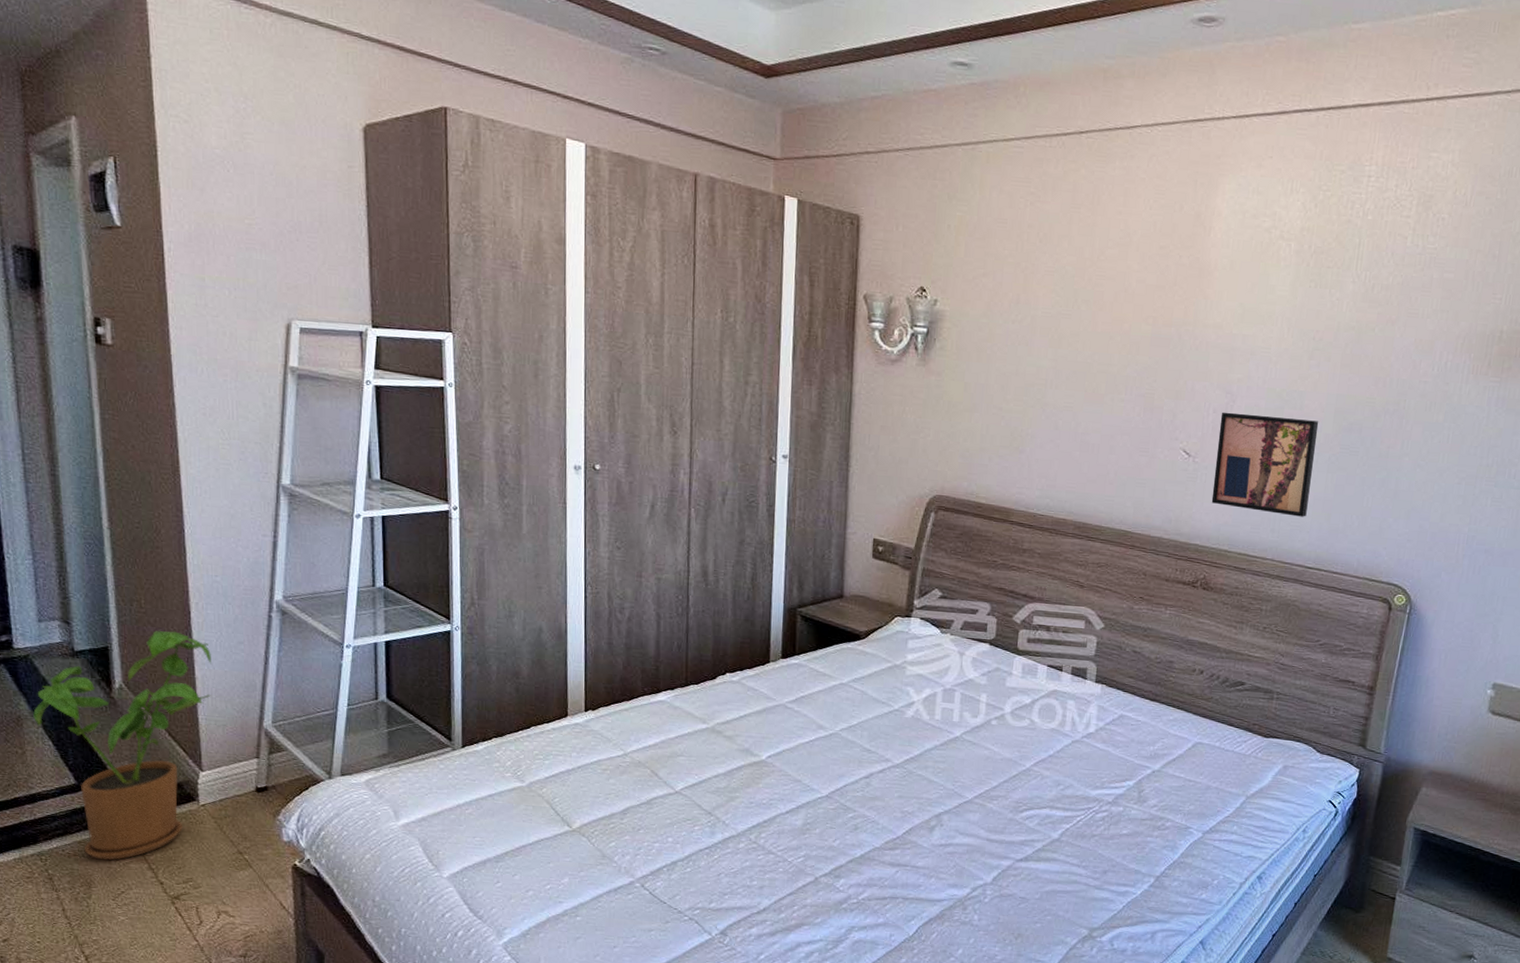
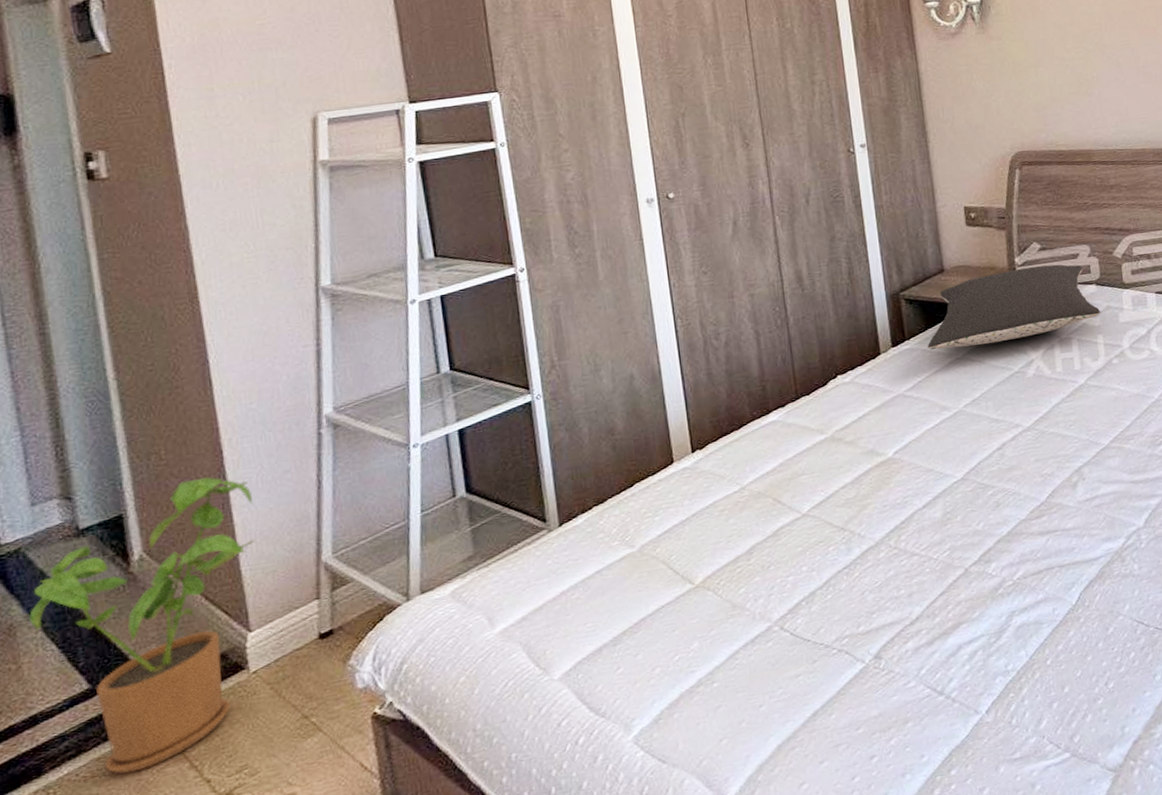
pillow: none [815,610,989,680] -> present [928,264,1100,350]

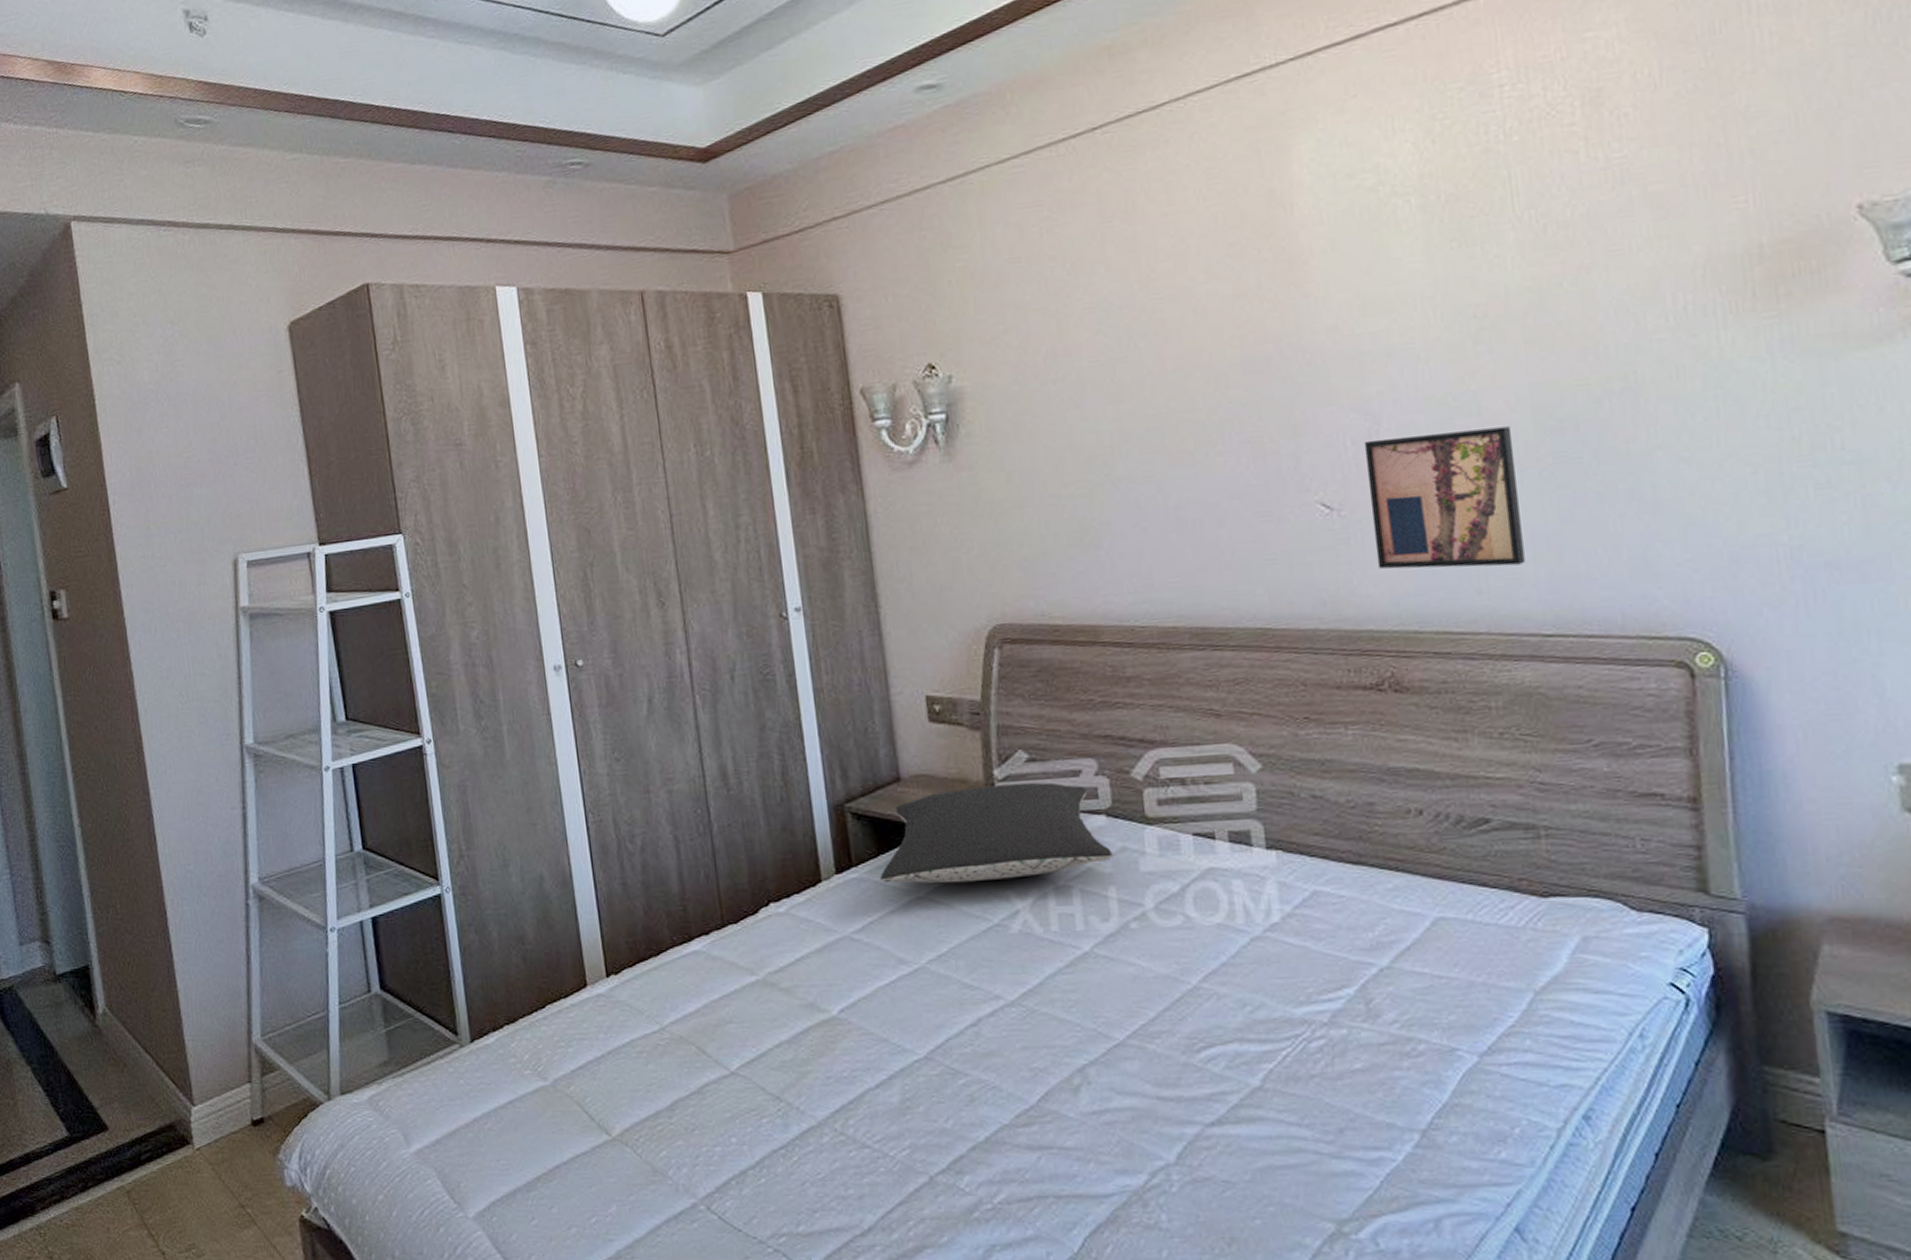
house plant: present [29,477,255,774] -> none [21,937,195,1229]

